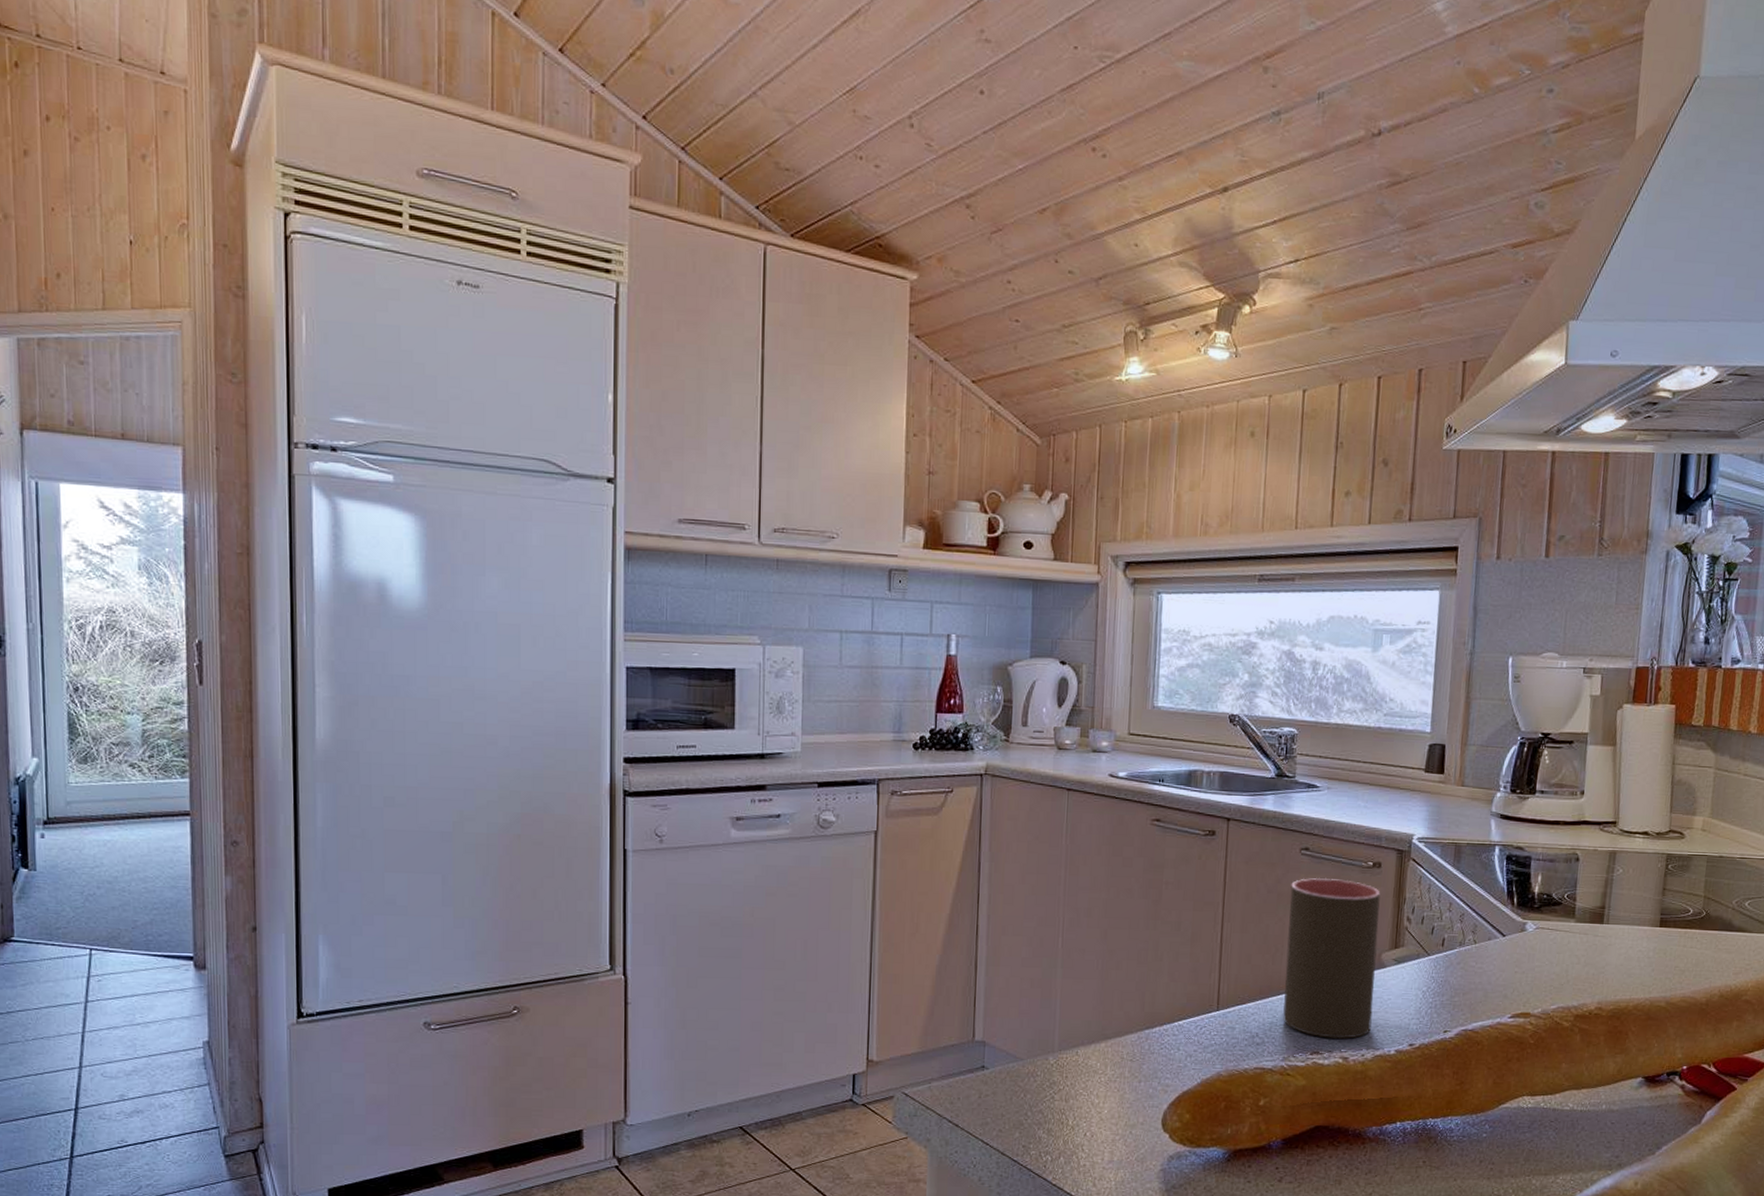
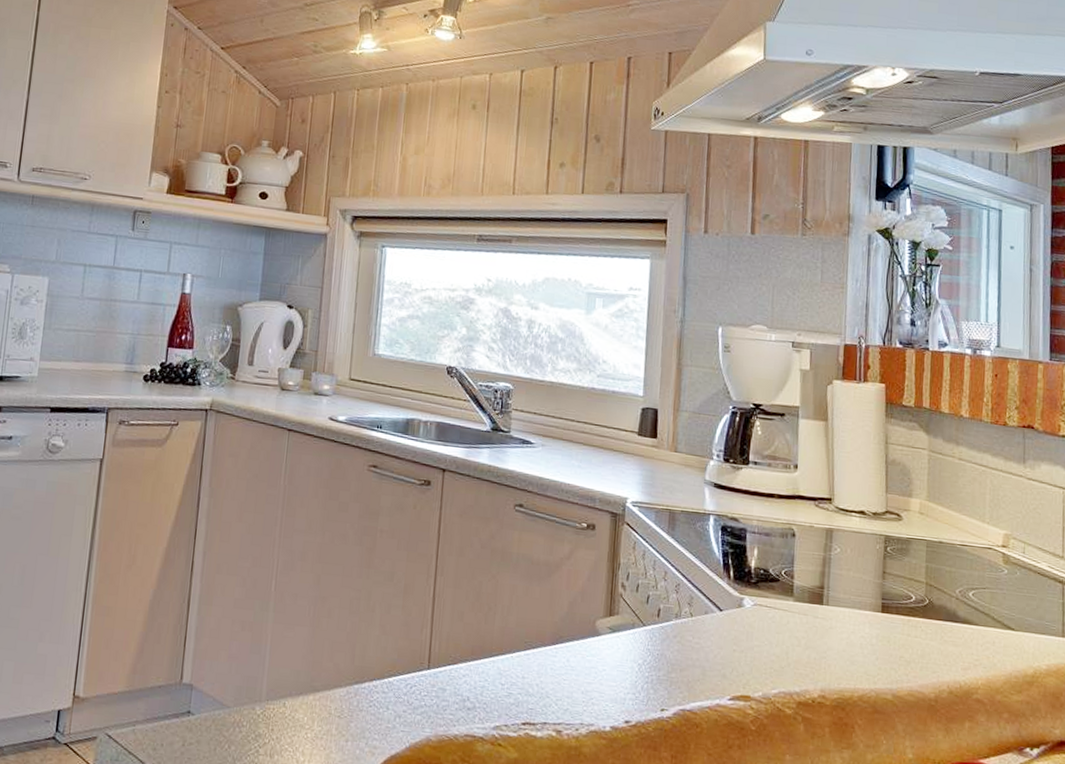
cup: present [1282,877,1381,1039] -> none [494,535,595,710]

